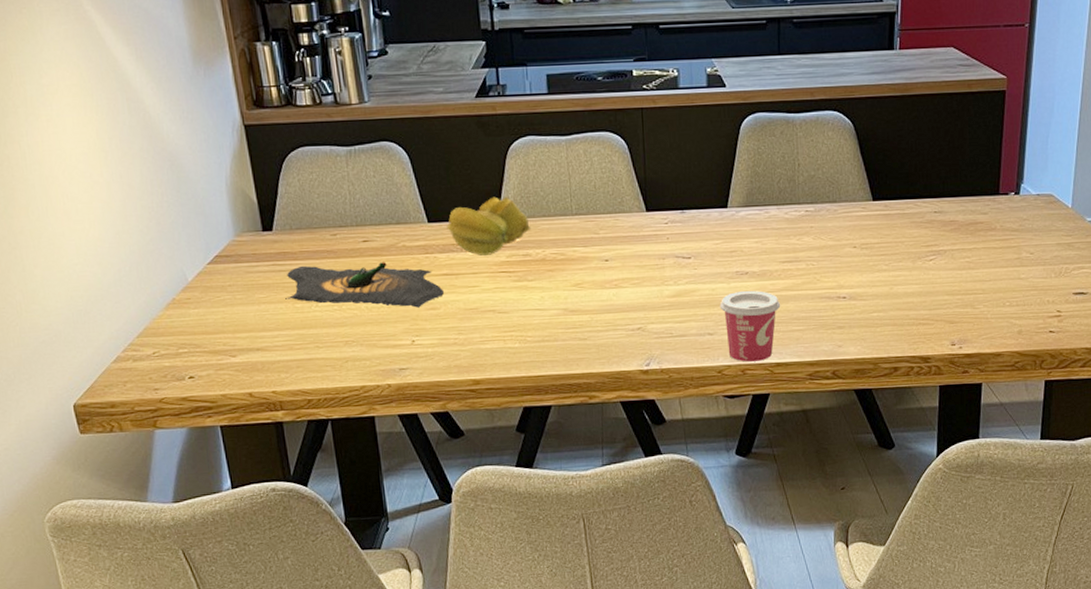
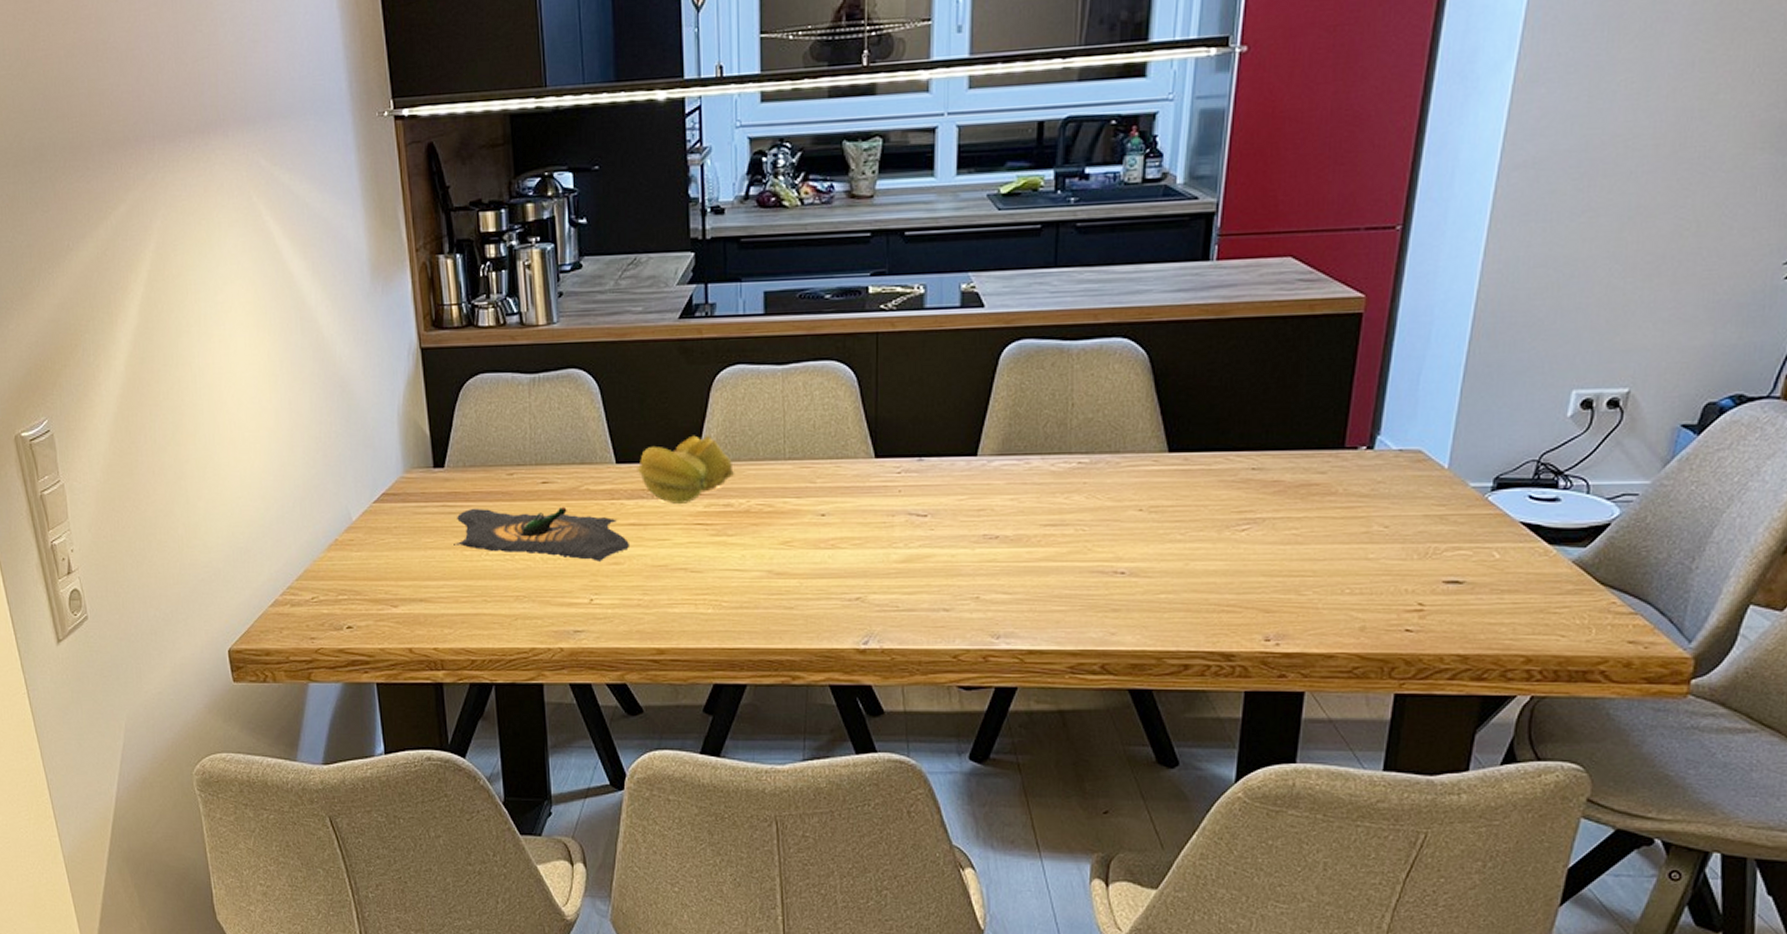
cup: present [719,291,781,362] -> none [960,560,1039,647]

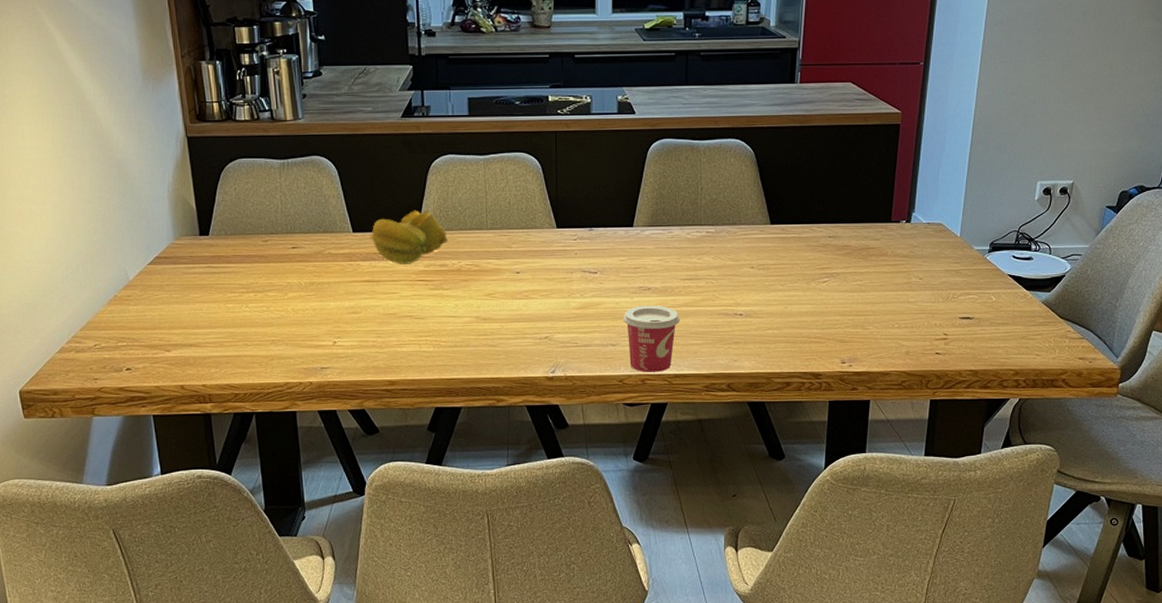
tequila: present [454,506,629,562] -> none [218,267,365,311]
cup: none [960,560,1039,647] -> present [623,306,681,372]

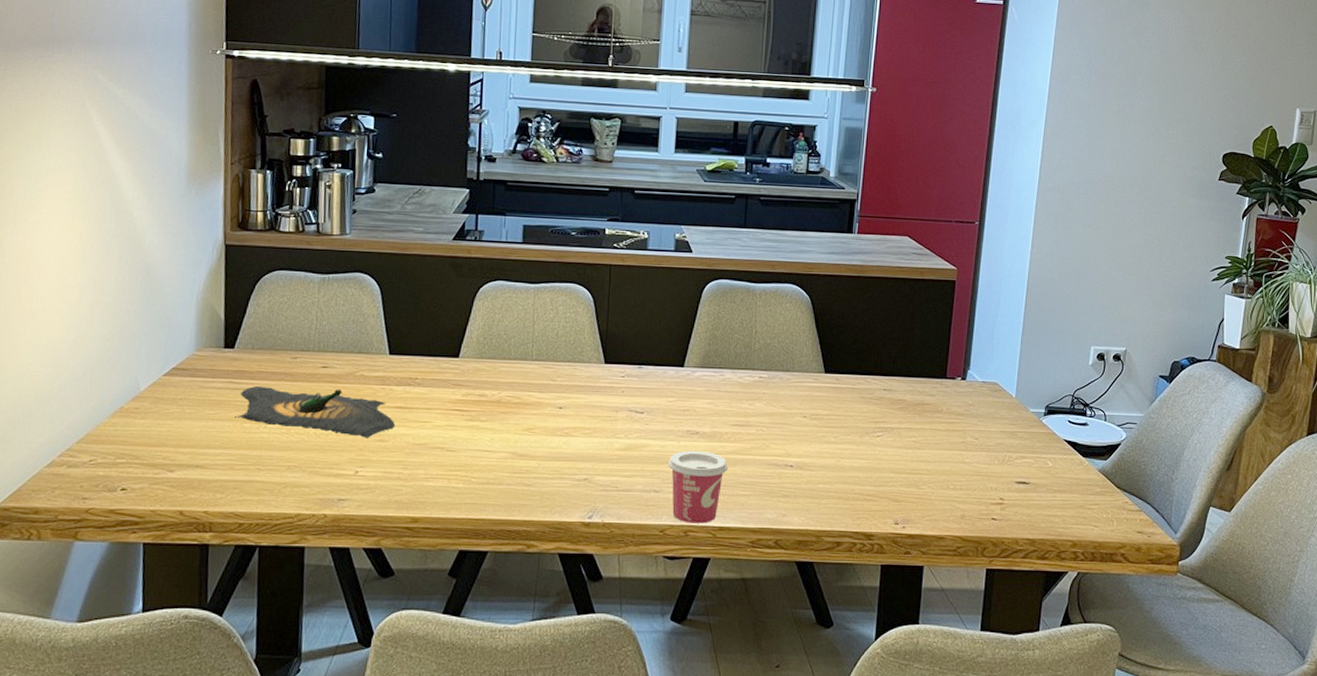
tequila: none [218,267,365,311] -> present [235,385,395,438]
fruit: present [370,210,449,264] -> none [407,335,490,392]

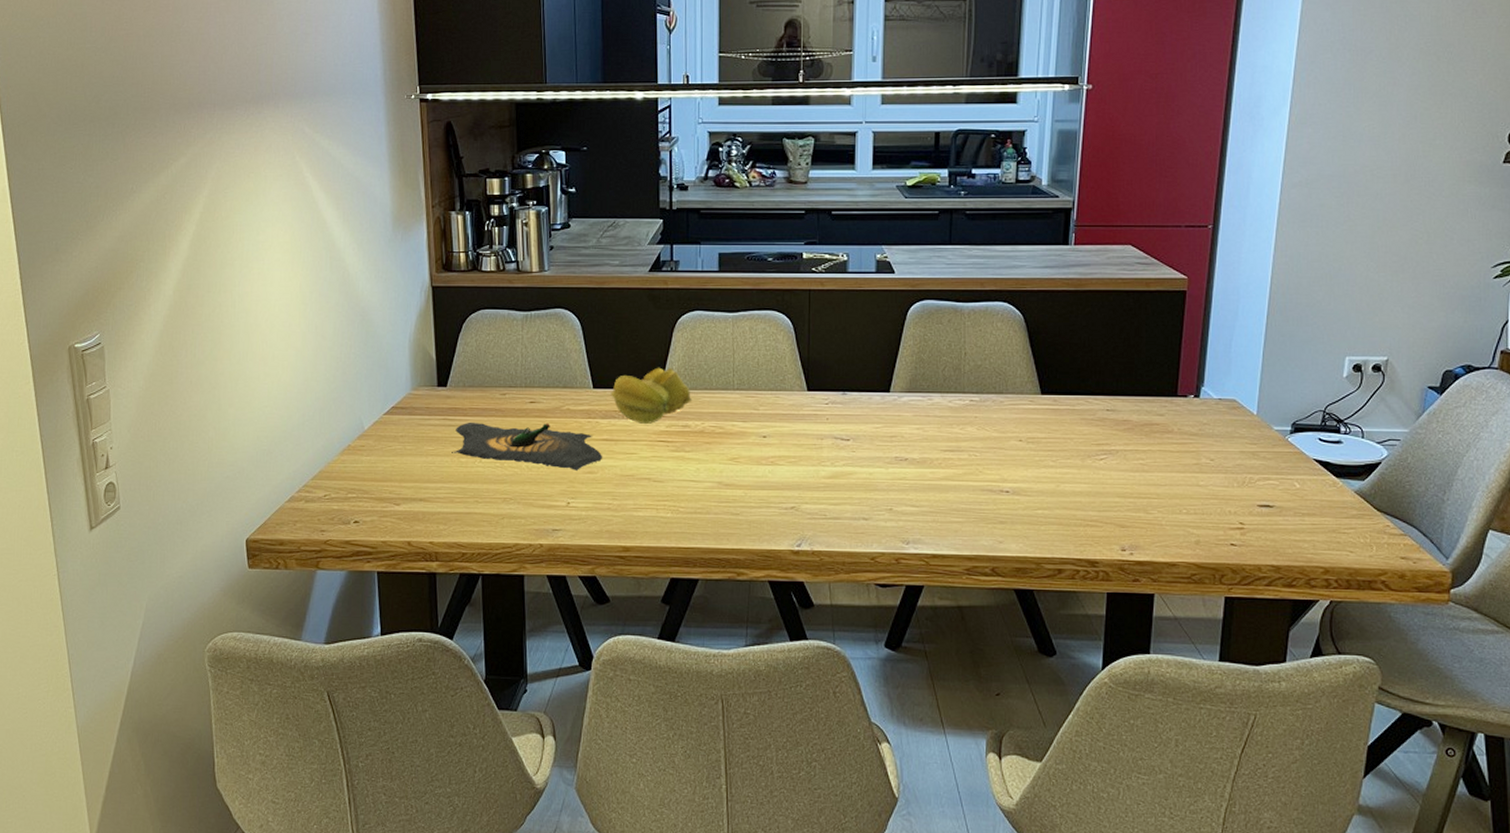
fruit: none [407,335,490,392] -> present [610,367,693,424]
cup: present [668,451,729,524] -> none [876,478,940,551]

